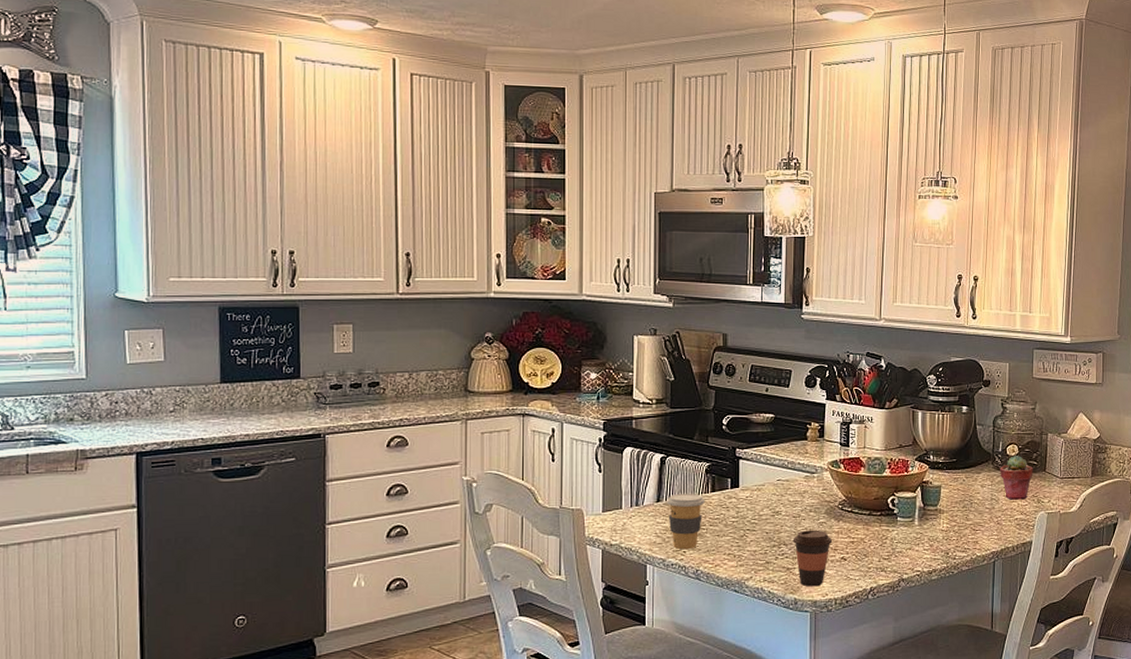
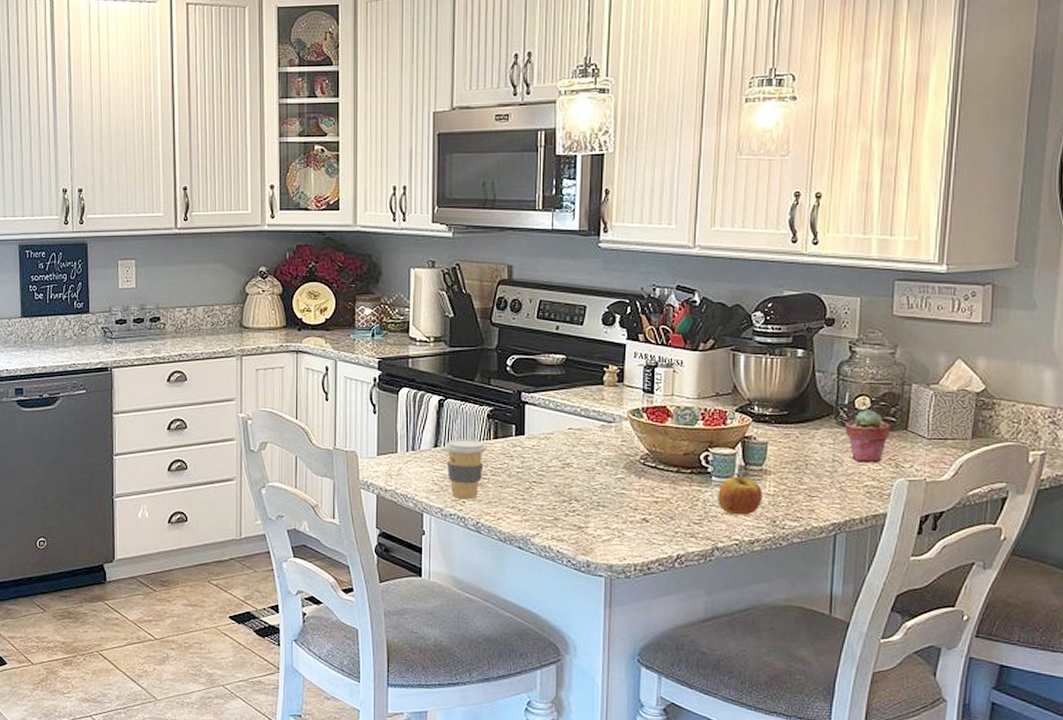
coffee cup: present [792,530,833,587] -> none [585,485,633,549]
apple: none [902,513,938,550] -> present [718,473,763,516]

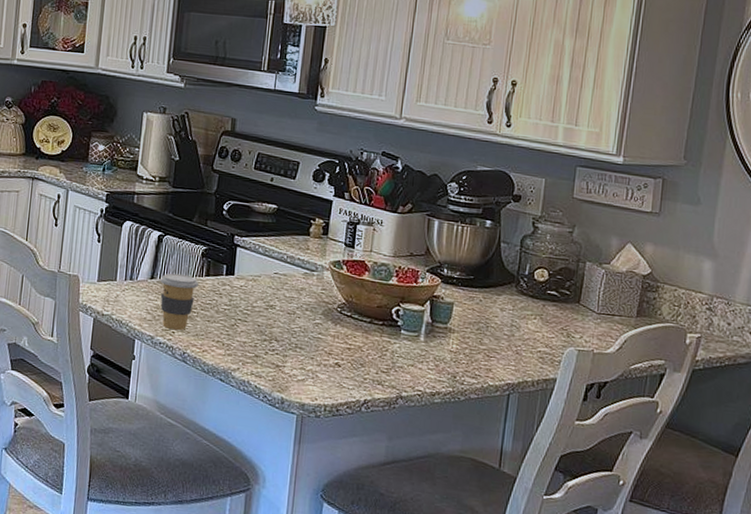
apple: present [718,473,763,516] -> none [405,328,446,369]
potted succulent: present [845,408,890,463] -> none [524,280,565,332]

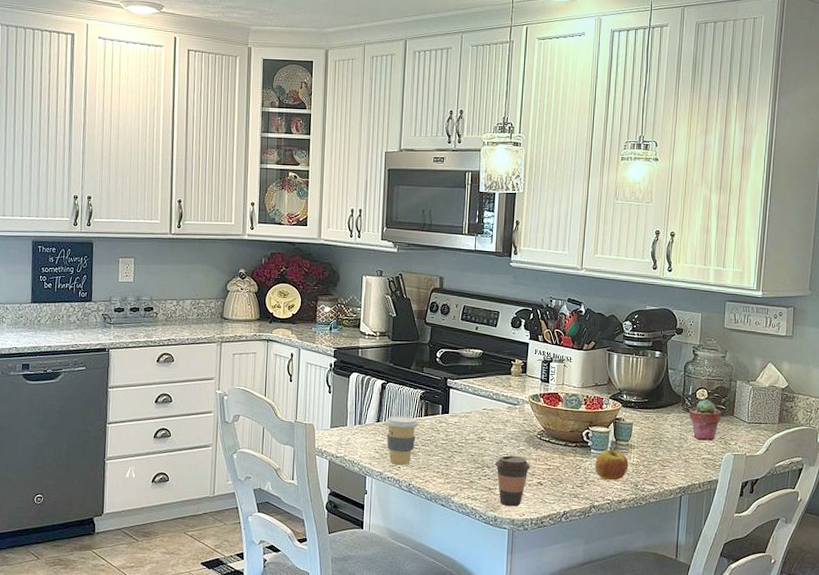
coffee cup: none [285,328,328,389] -> present [494,455,531,507]
apple: none [405,328,446,369] -> present [595,447,628,481]
potted succulent: none [524,280,565,332] -> present [689,399,721,441]

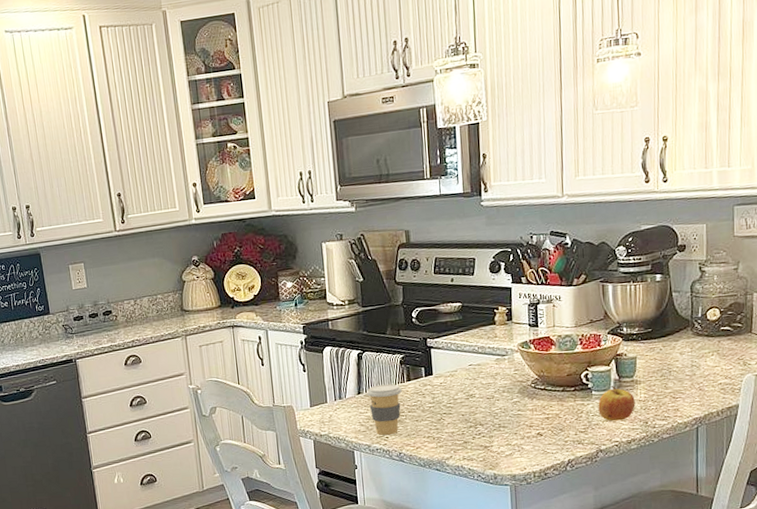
coffee cup: present [494,455,531,507] -> none [488,409,528,462]
potted succulent: present [689,399,721,441] -> none [700,318,738,365]

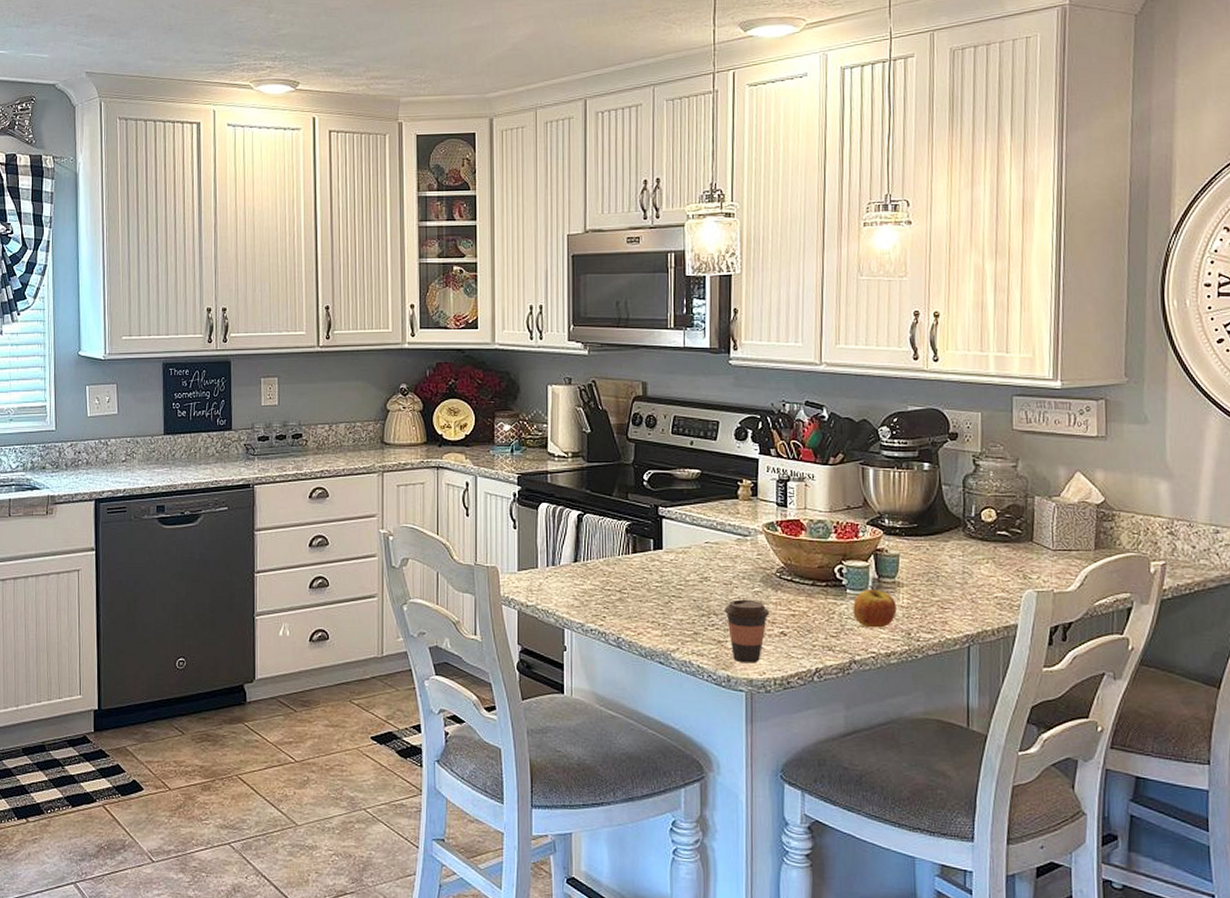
coffee cup: present [366,384,402,436] -> none [584,553,626,615]
coffee cup: none [488,409,528,462] -> present [724,599,770,664]

